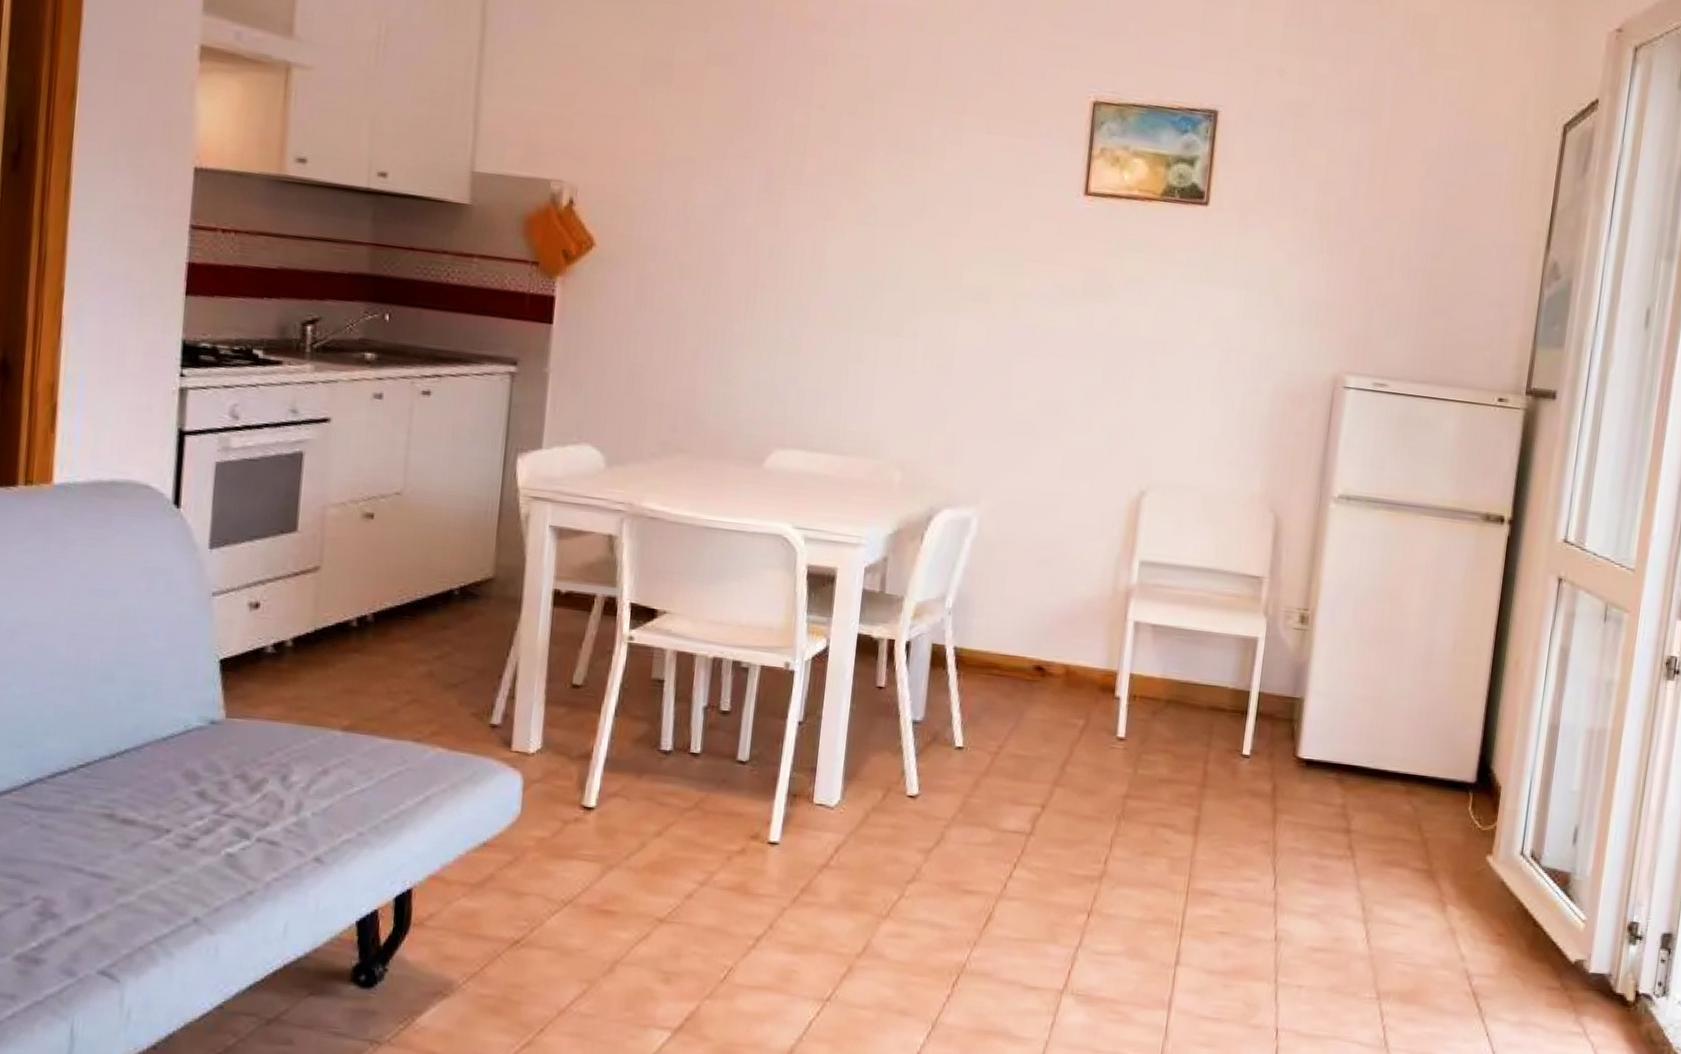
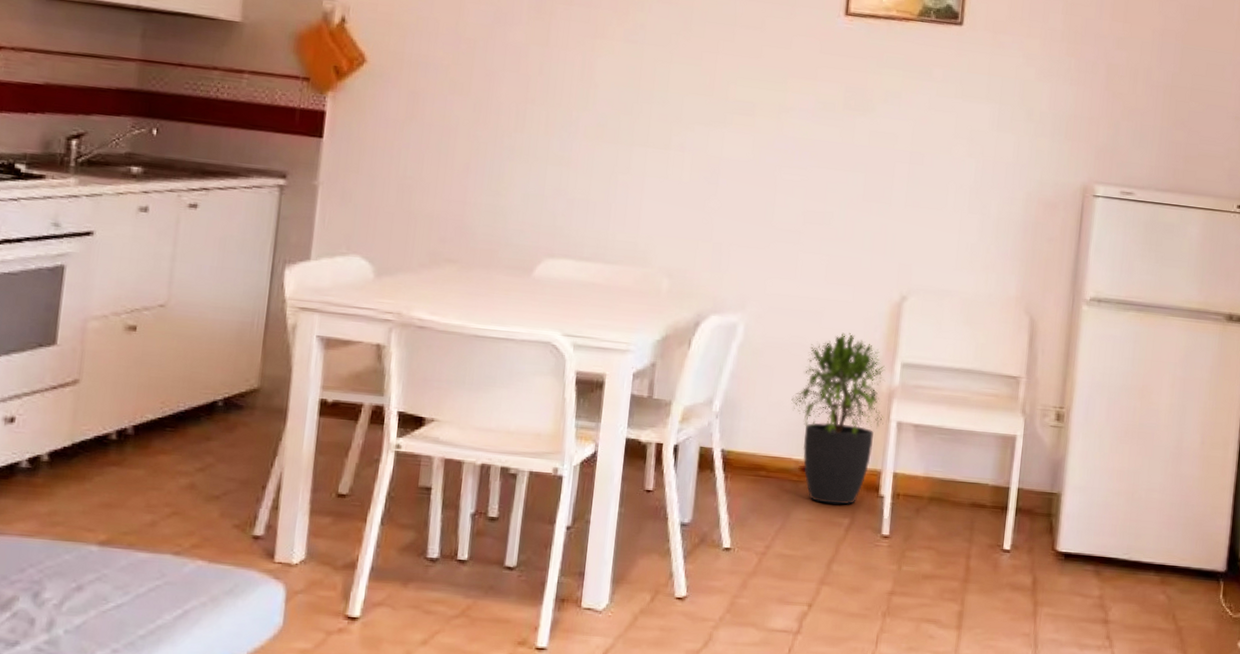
potted plant: none [1025,528,1123,706] -> present [791,332,886,505]

